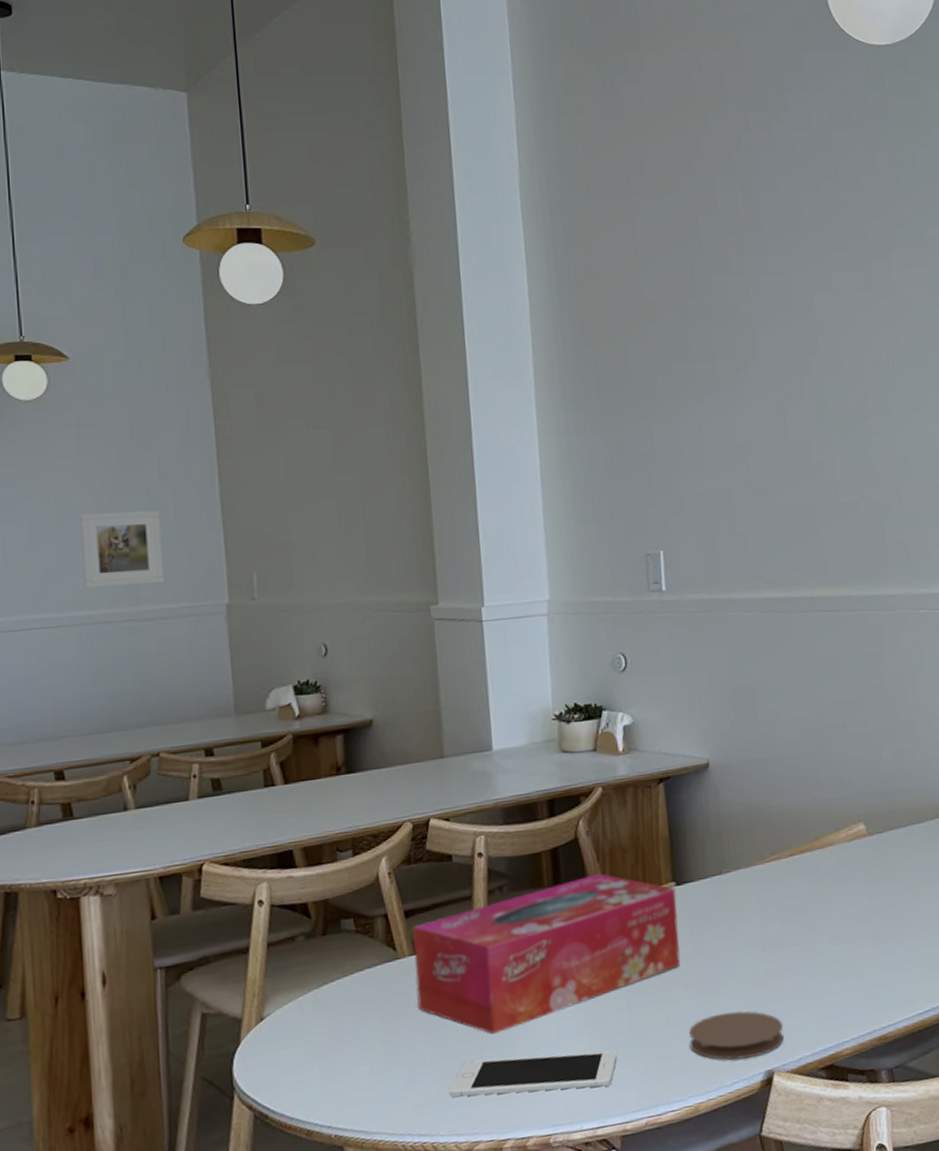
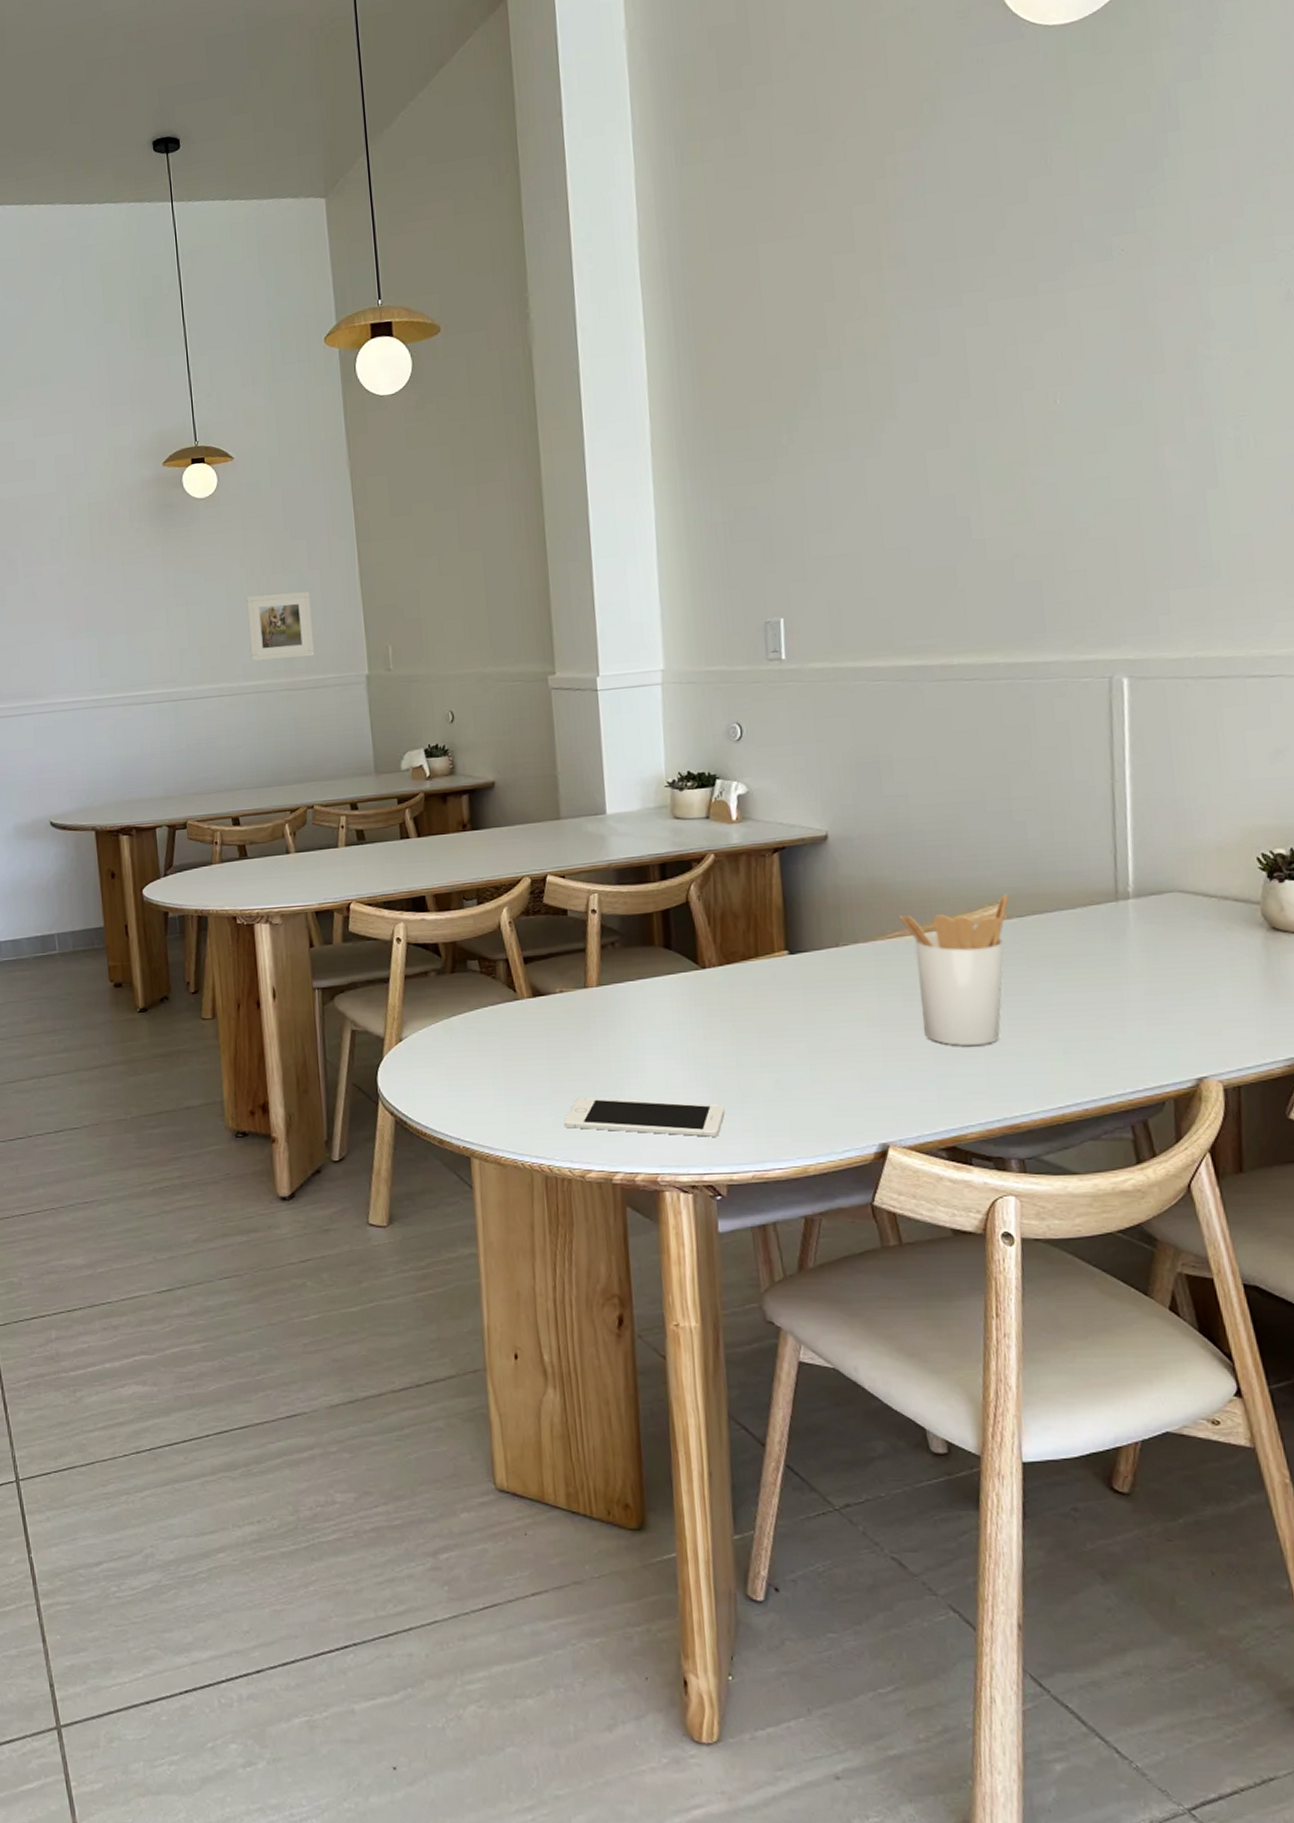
tissue box: present [413,873,681,1034] -> none [531,936,792,1076]
coaster: present [688,1011,784,1060] -> none [798,1082,901,1130]
utensil holder: none [774,811,870,964] -> present [898,893,1010,1047]

